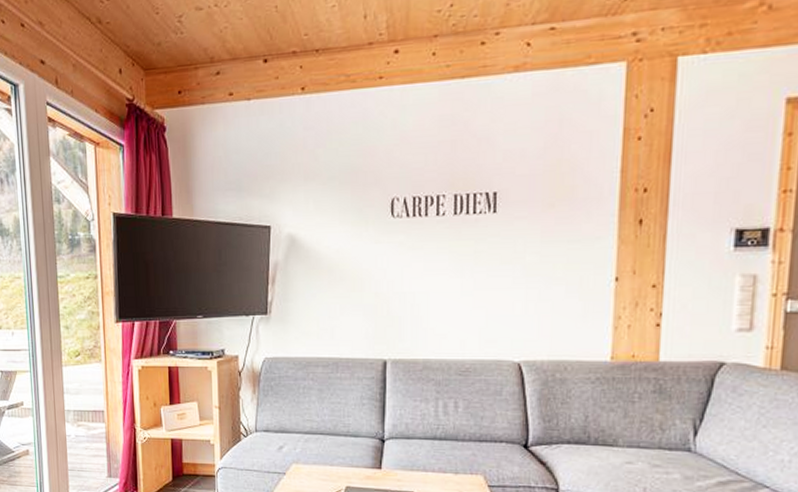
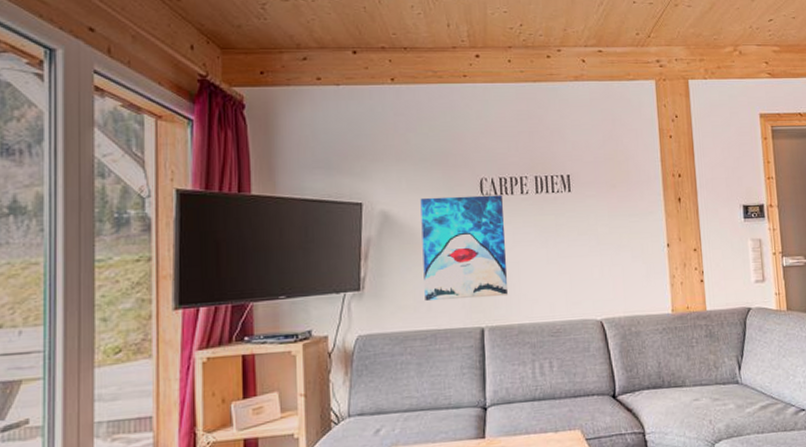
wall art: none [327,216,416,329] -> present [420,195,508,302]

